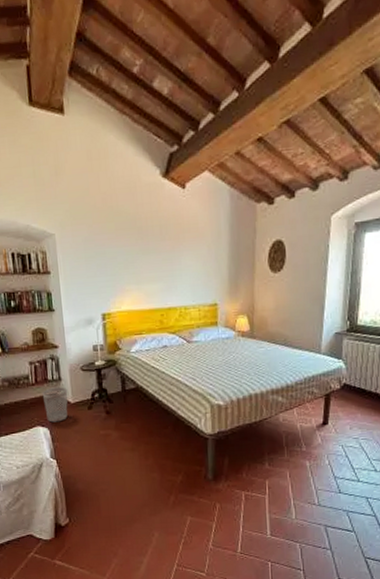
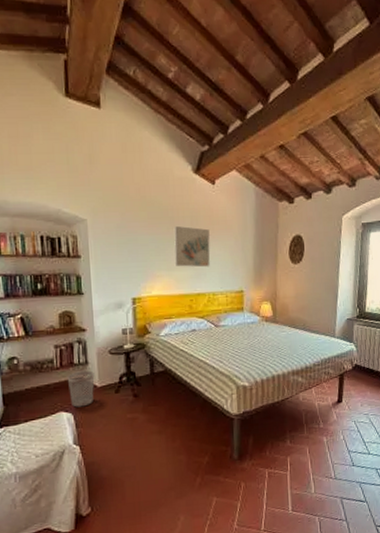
wall art: none [142,236,181,280] -> present [174,226,210,267]

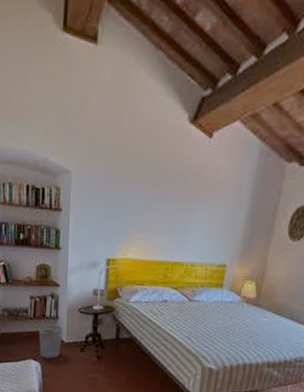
wall art: present [174,226,210,267] -> none [154,185,198,234]

